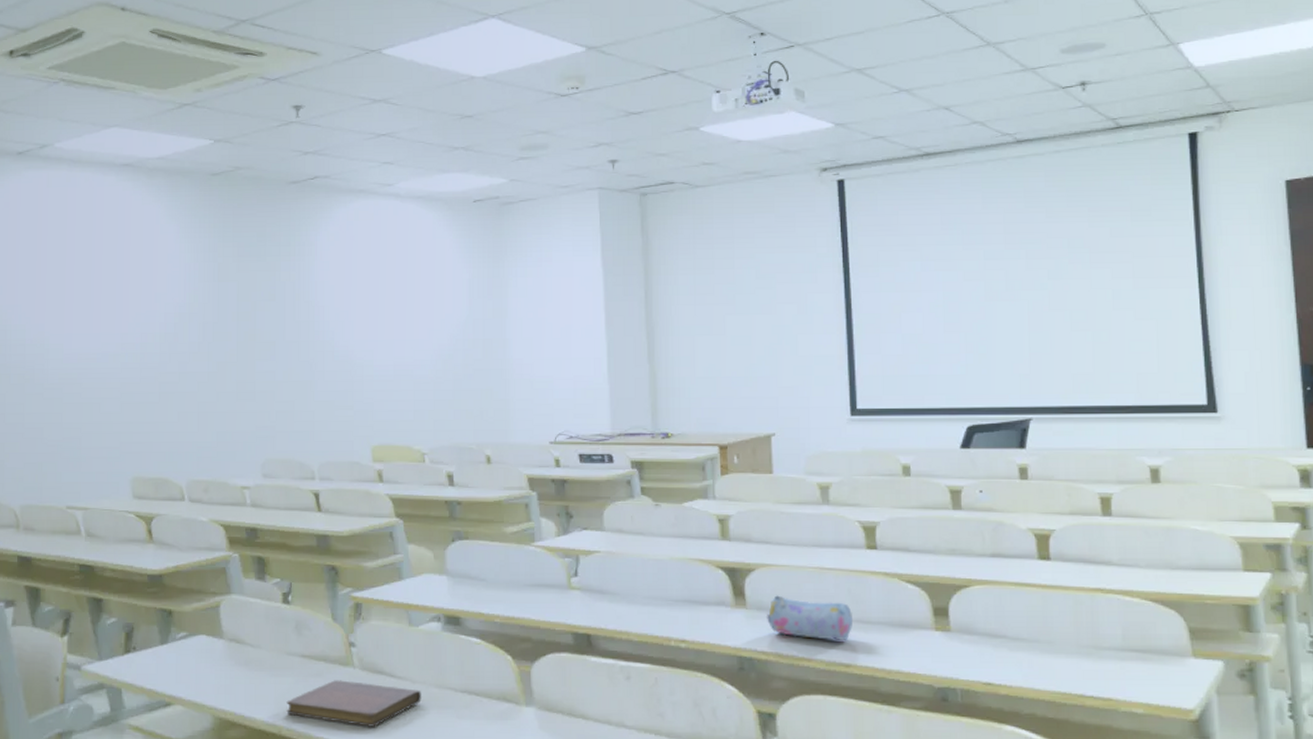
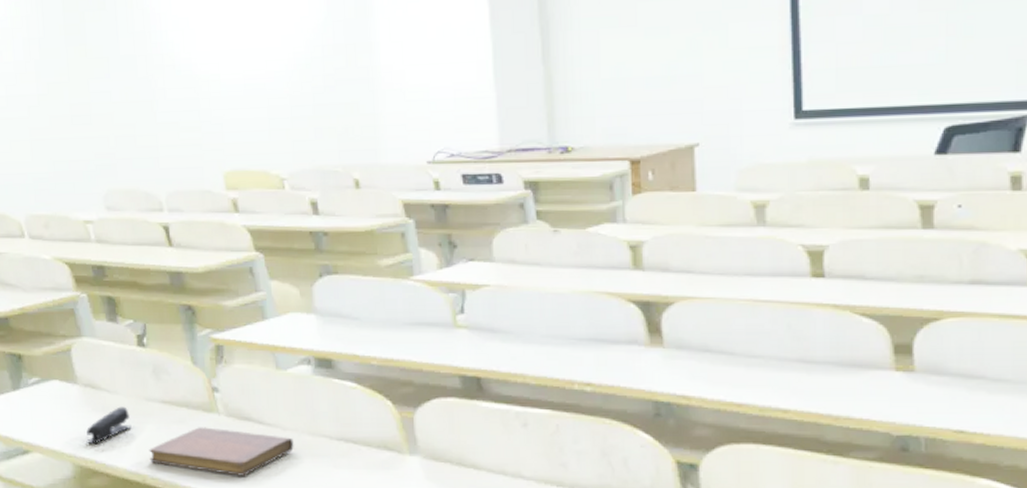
stapler: none [227,660,272,696] -> present [86,406,132,443]
pencil case: present [767,595,854,640] -> none [688,332,794,382]

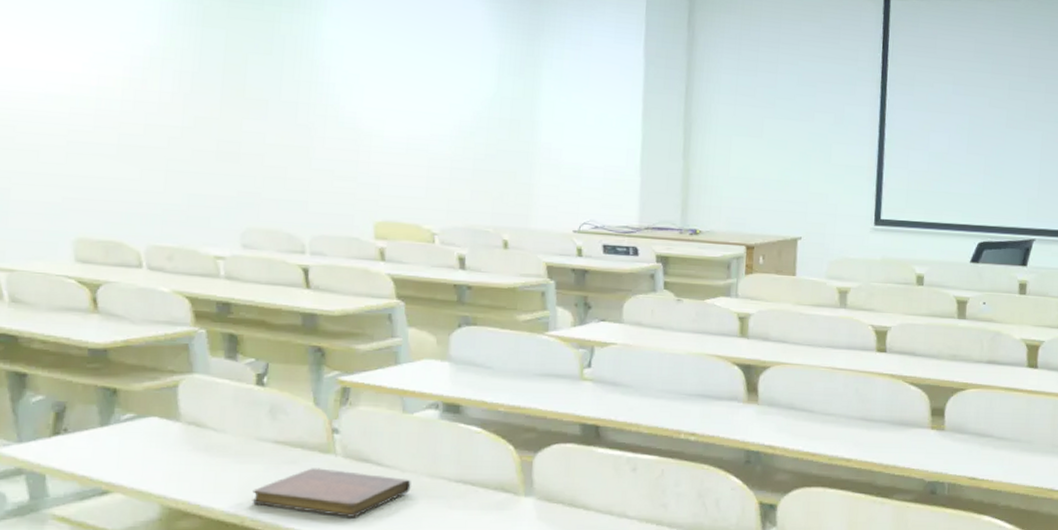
stapler: present [86,406,132,443] -> none [180,446,237,484]

